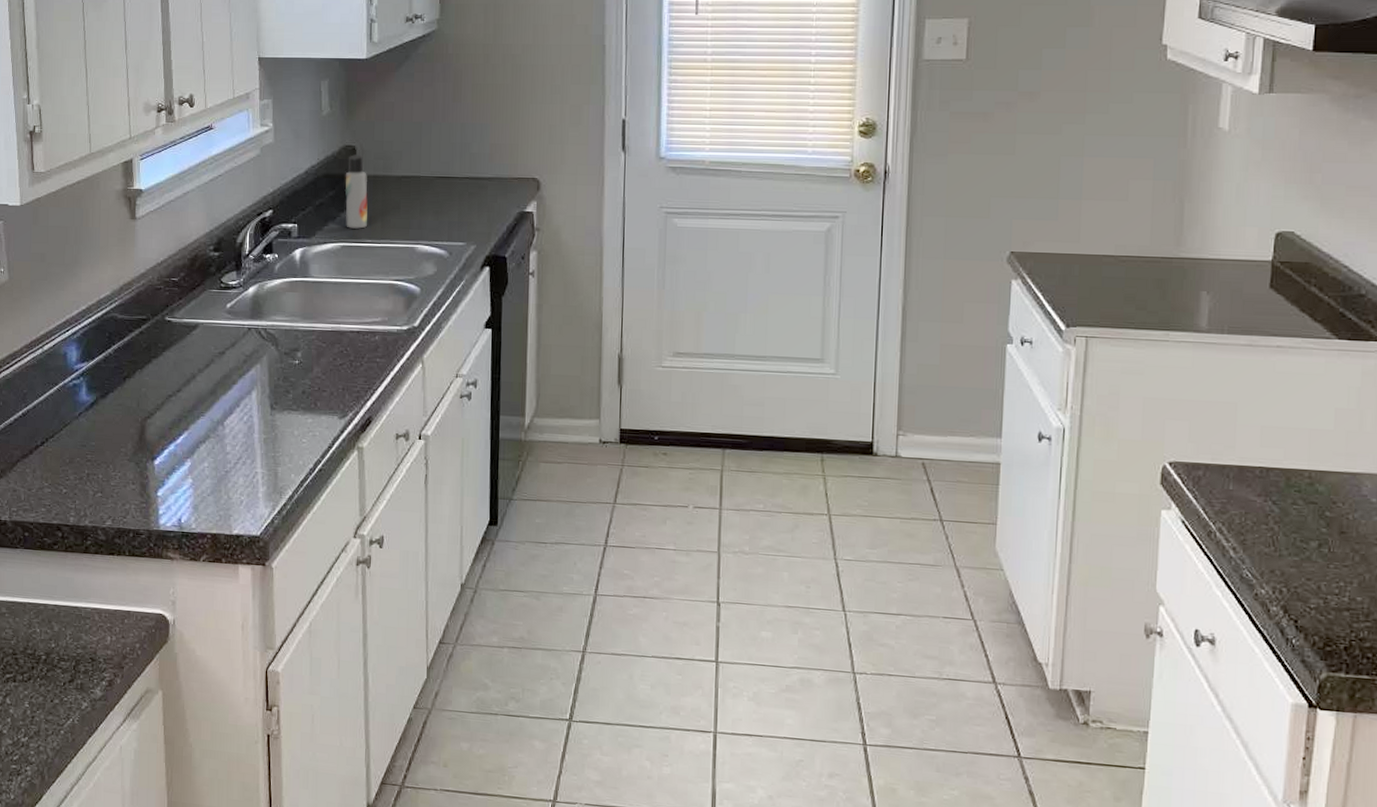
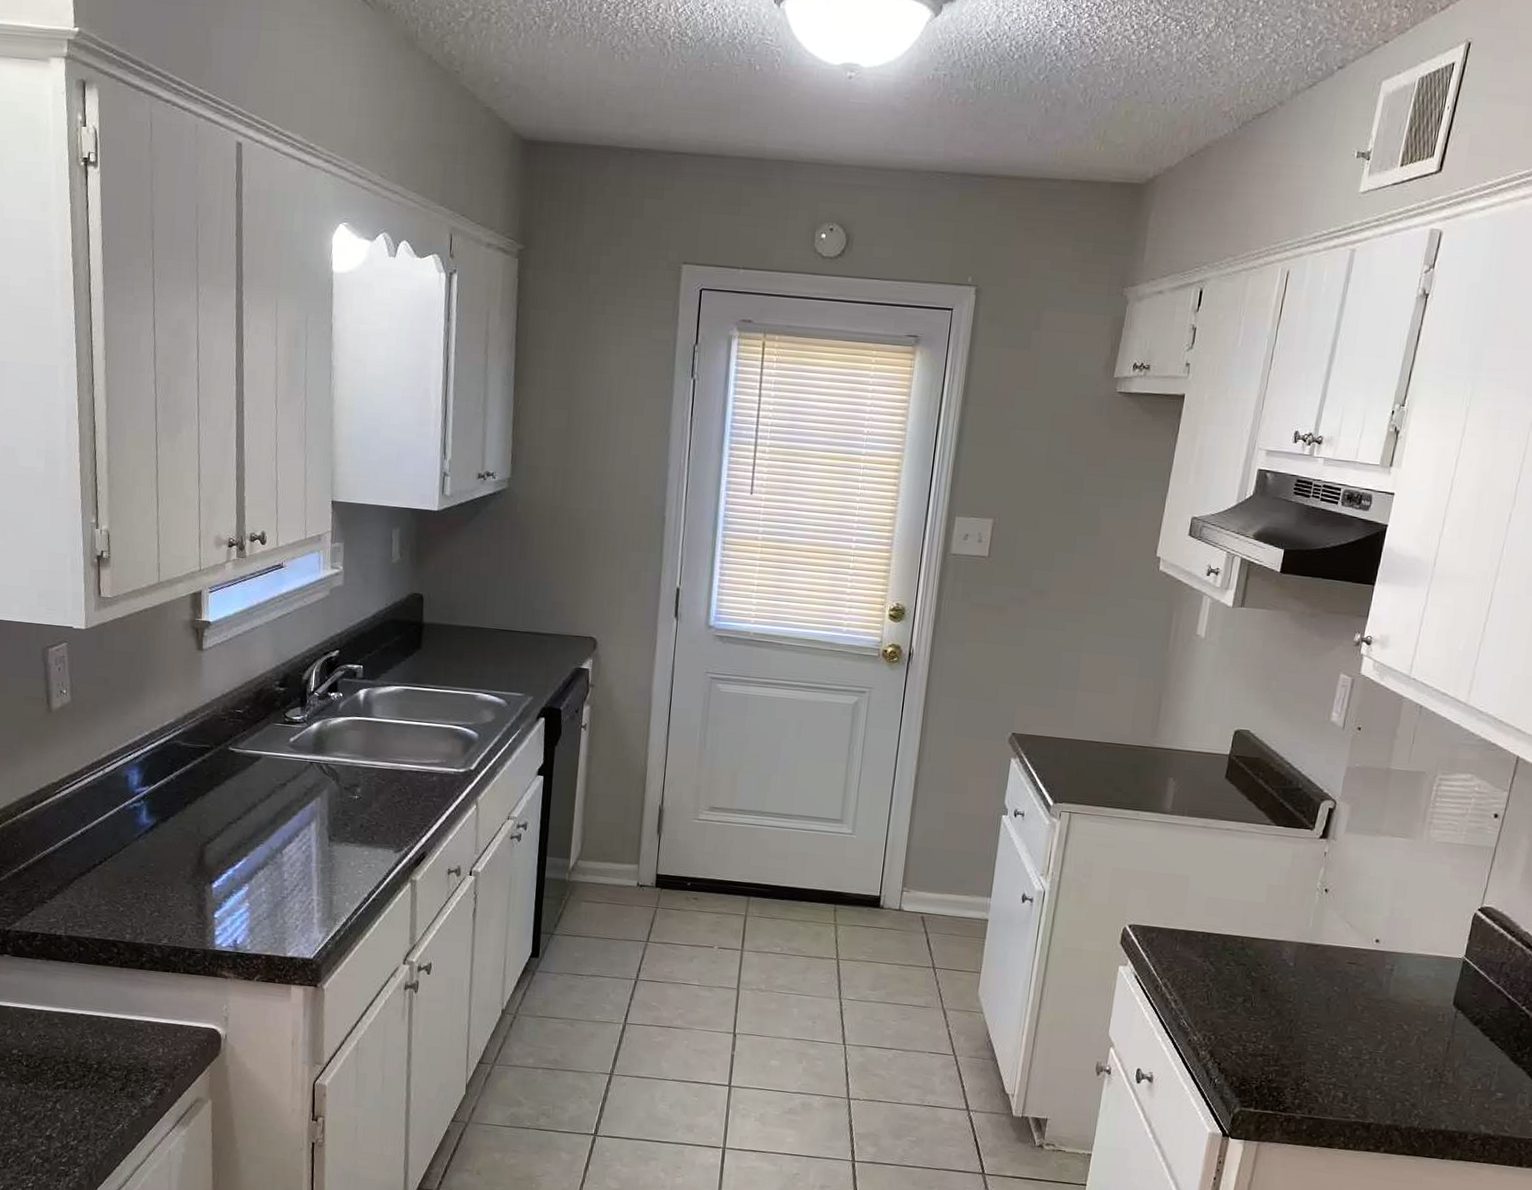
lotion bottle: present [345,154,368,229] -> none [410,602,433,674]

